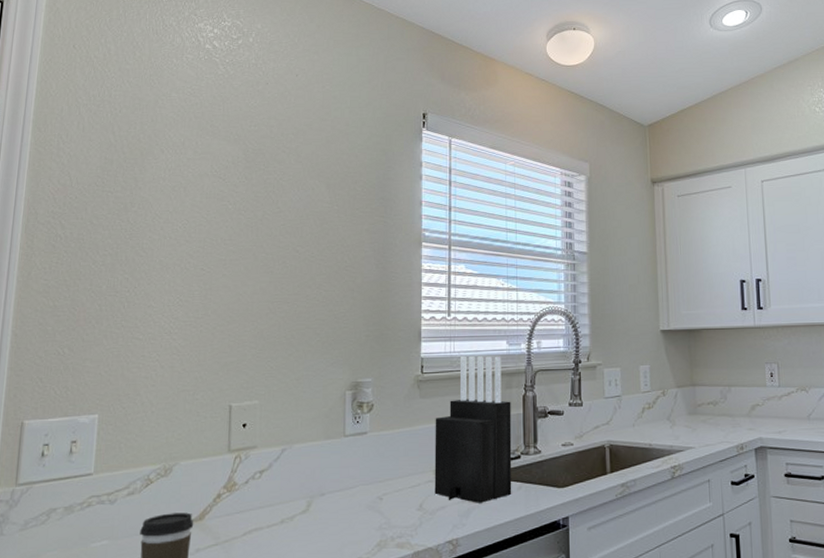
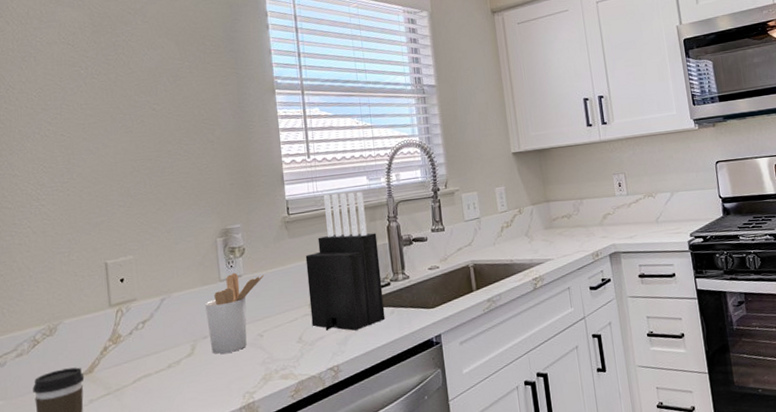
utensil holder: none [326,429,391,514] -> present [205,272,265,354]

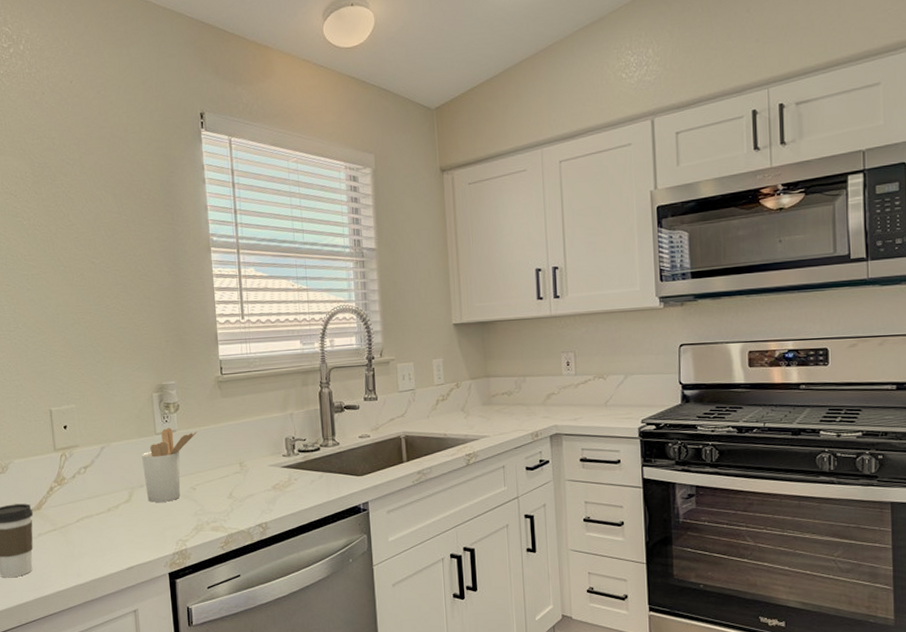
knife block: present [305,191,386,331] -> none [237,355,314,491]

